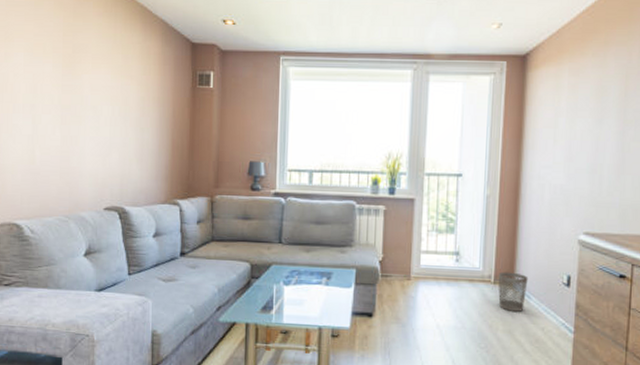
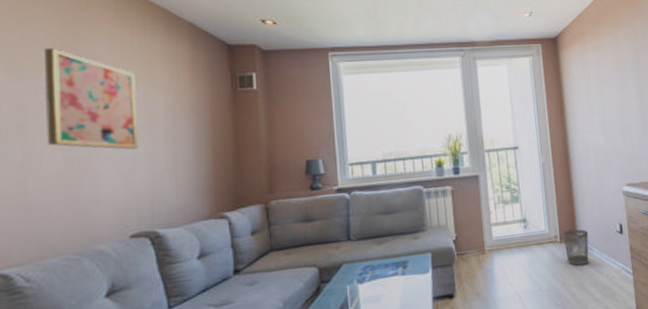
wall art: none [50,38,117,133] -> present [44,48,138,150]

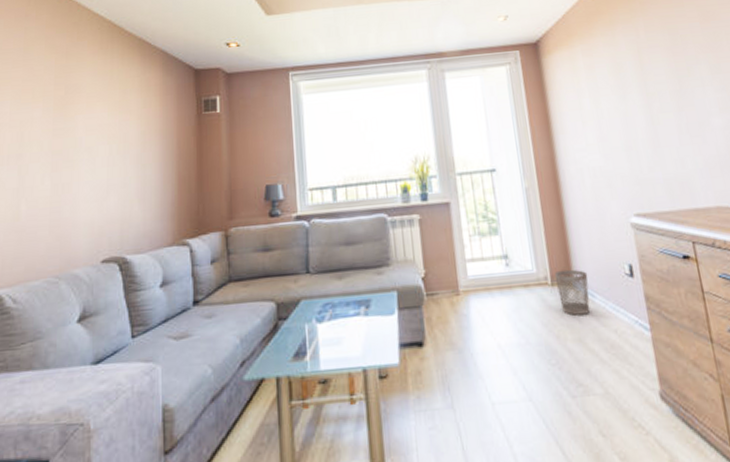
wall art: present [44,48,138,150] -> none [38,81,114,175]

